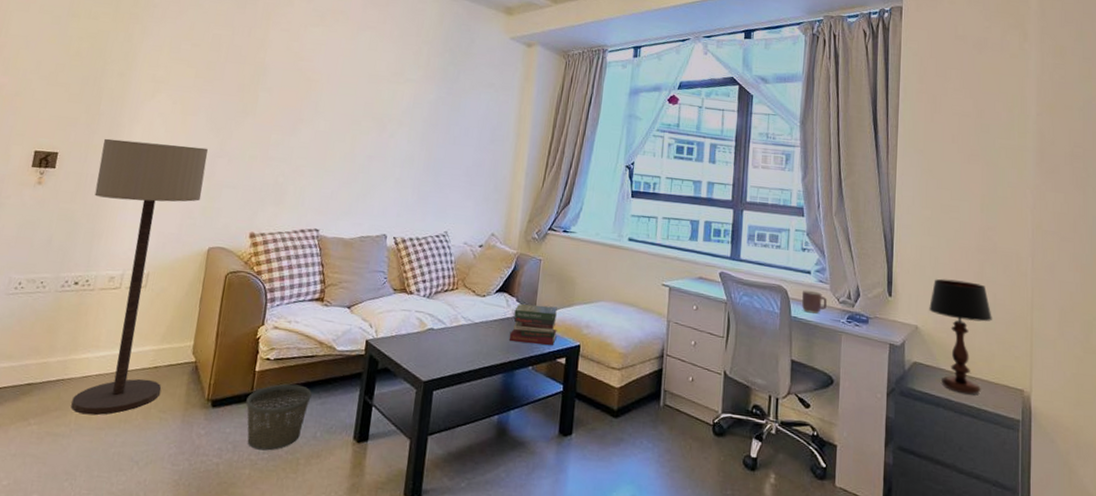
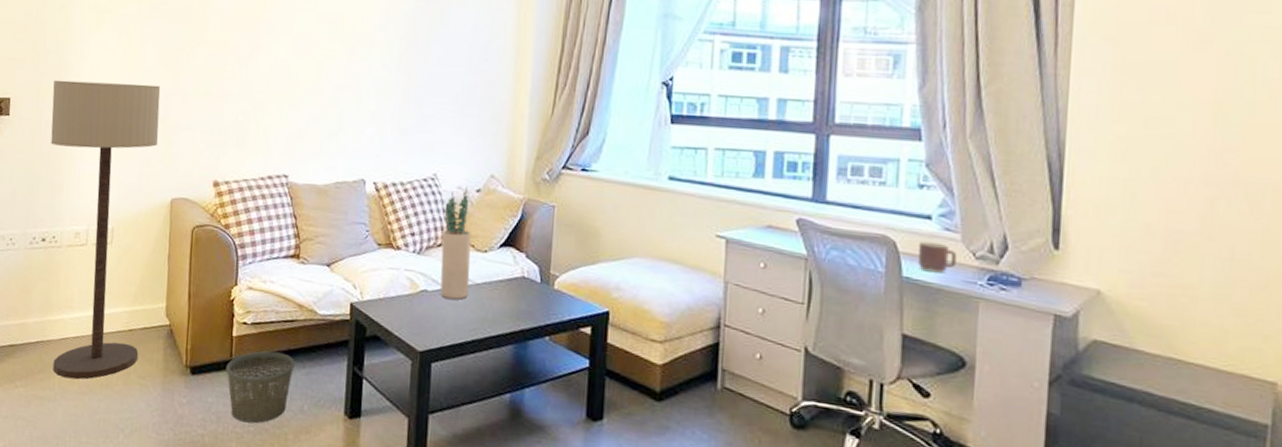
vase: none [444,243,474,337] -> present [440,187,471,300]
books: present [509,304,557,345] -> none [519,261,579,311]
table lamp: present [929,278,992,395] -> none [1120,223,1227,388]

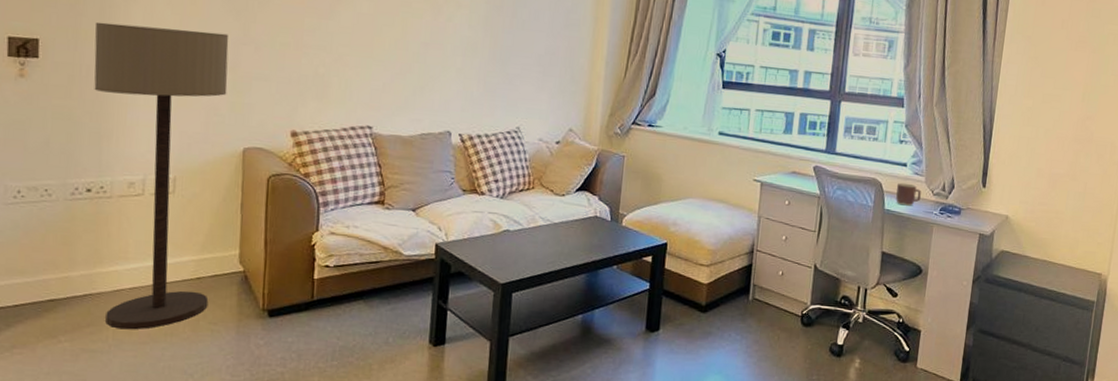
basket: present [226,351,295,424] -> none [307,291,380,358]
vase: present [440,187,471,300] -> none [521,139,551,238]

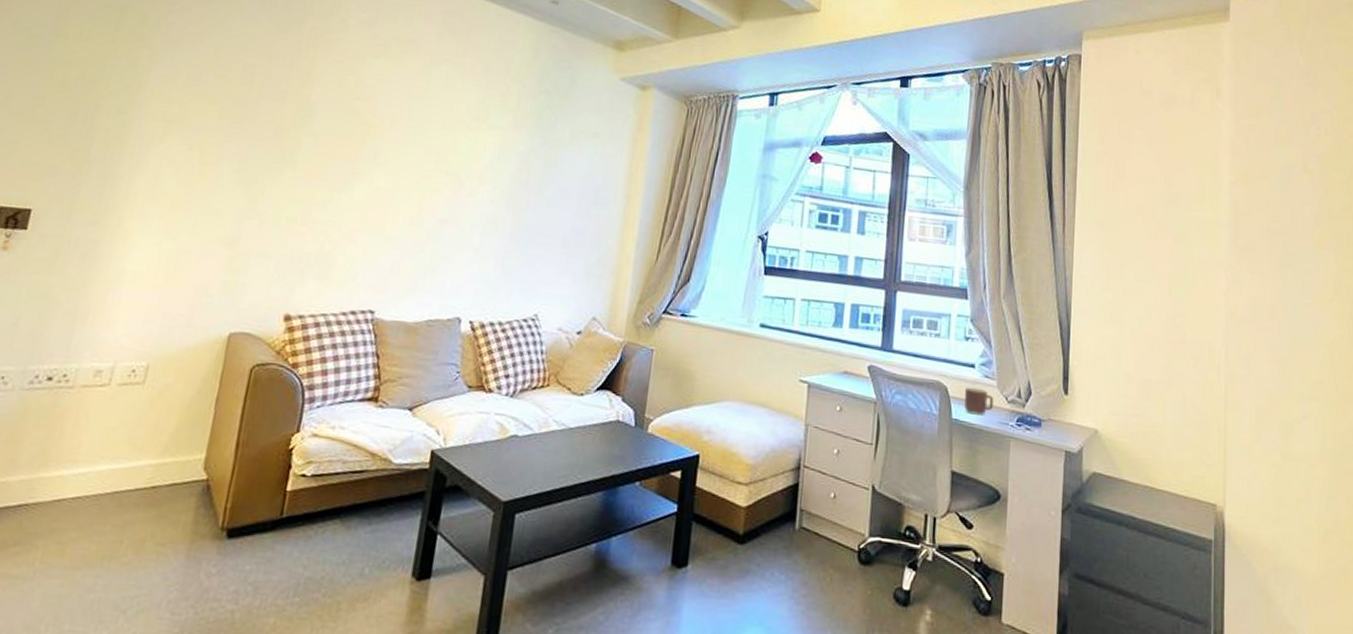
floor lamp: present [94,22,229,330] -> none [36,192,233,551]

